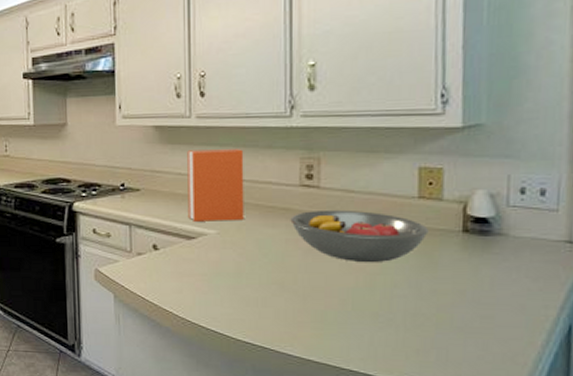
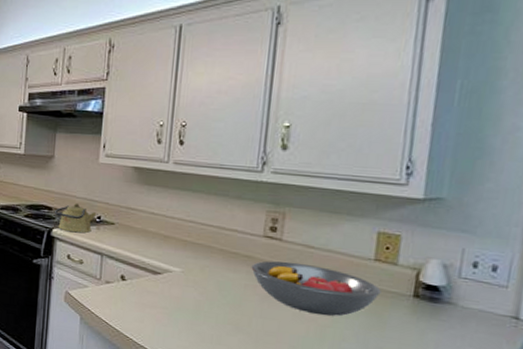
kettle: none [74,171,120,204] -> present [55,202,97,233]
book: present [187,149,244,221] -> none [156,192,215,262]

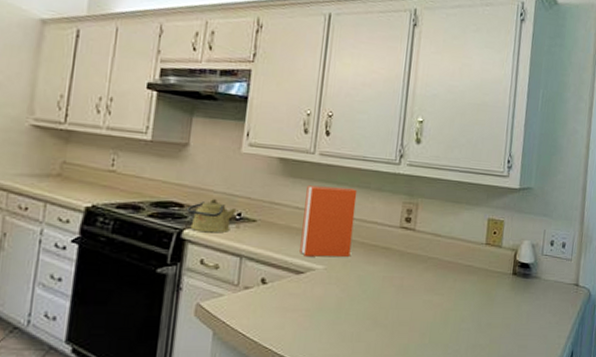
book: none [156,192,215,262] -> present [300,185,358,257]
fruit bowl: present [251,260,381,317] -> none [389,250,490,300]

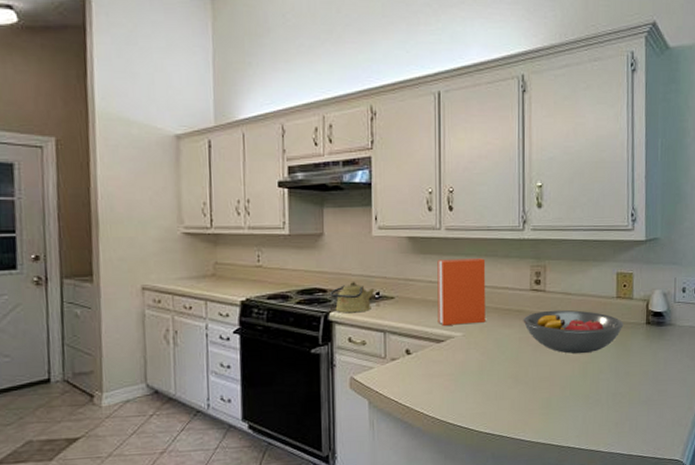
fruit bowl: none [389,250,490,300] -> present [523,309,624,354]

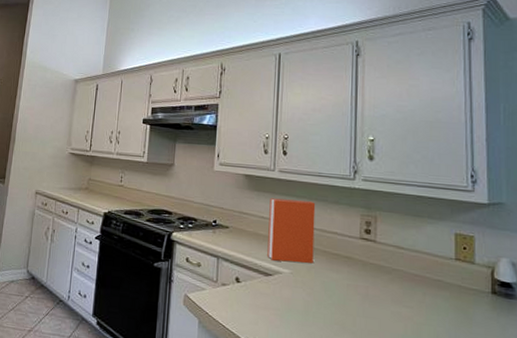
kettle: present [330,281,375,313] -> none [174,207,213,237]
fruit bowl: present [523,309,624,354] -> none [351,261,464,314]

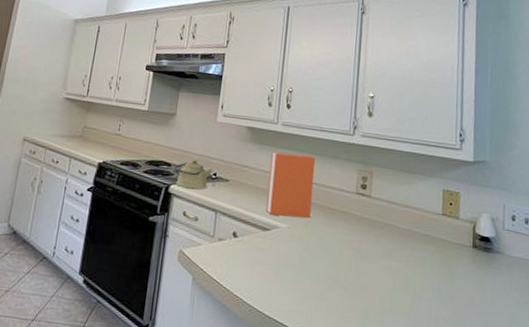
kettle: none [174,207,213,237] -> present [173,159,213,190]

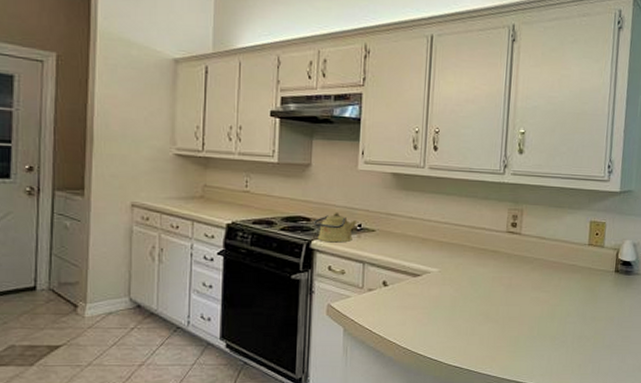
book: present [266,151,316,218] -> none [416,197,466,261]

